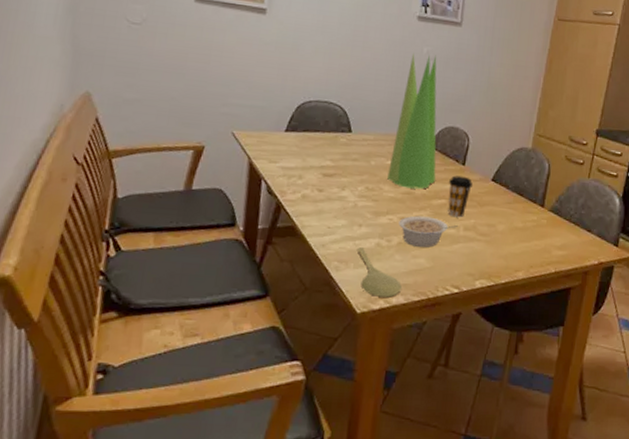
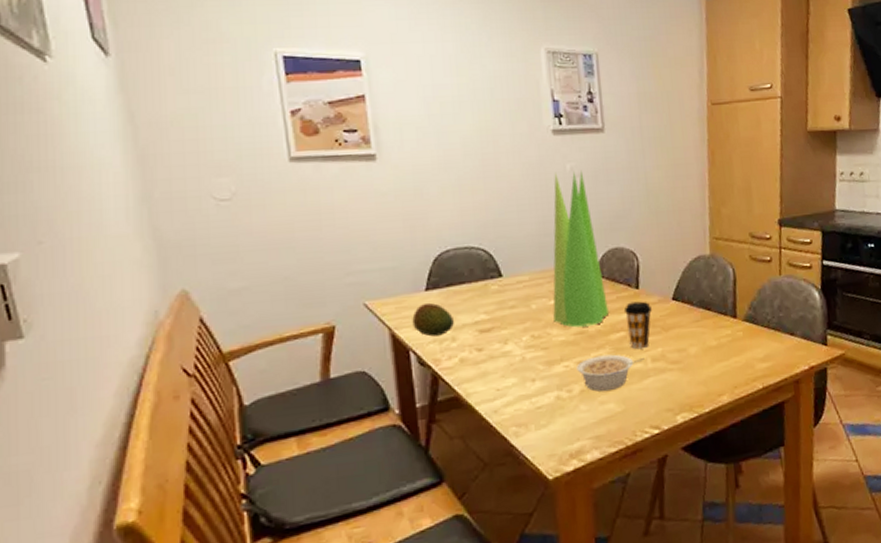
fruit: none [268,141,305,172] -> present [412,302,455,337]
spoon: present [356,247,402,298] -> none [534,404,594,457]

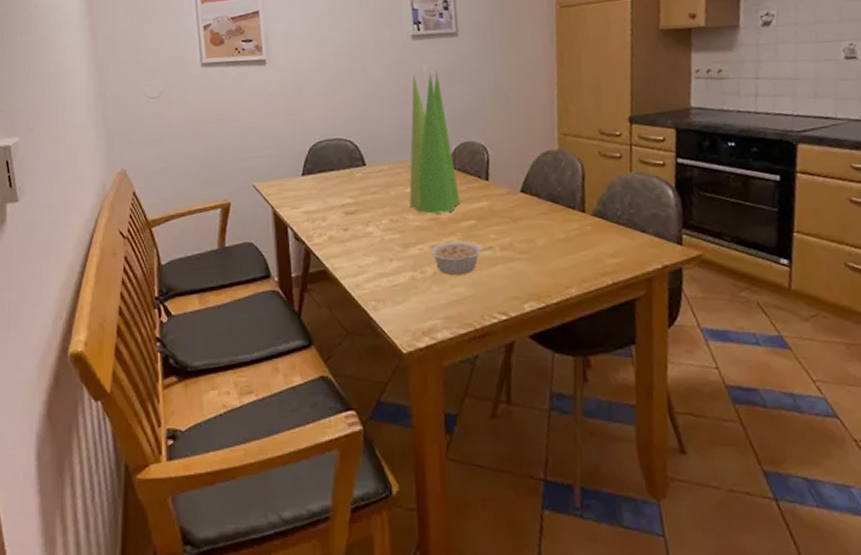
fruit: present [412,302,455,337] -> none [290,186,325,216]
coffee cup: present [623,301,653,350] -> none [474,192,502,238]

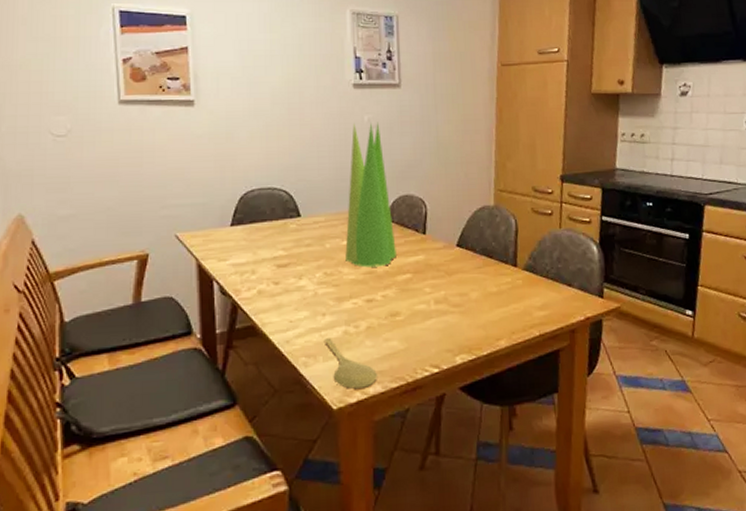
spoon: none [391,283,445,334] -> present [323,338,377,389]
legume: present [430,241,493,275] -> none [364,294,428,329]

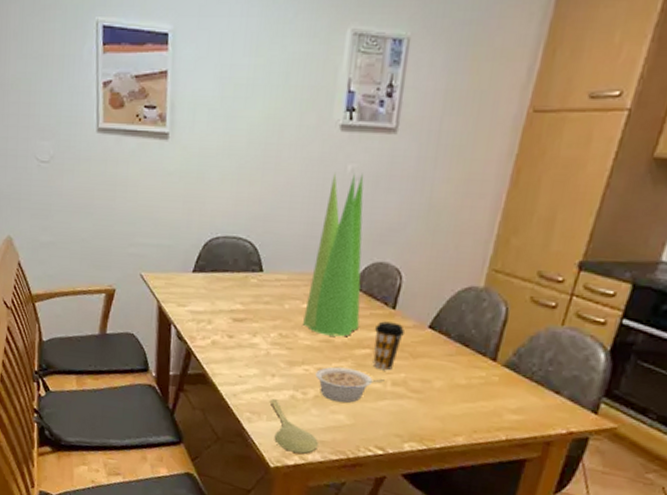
legume: none [364,294,428,329] -> present [315,366,385,403]
coffee cup: none [410,246,438,292] -> present [372,321,406,371]

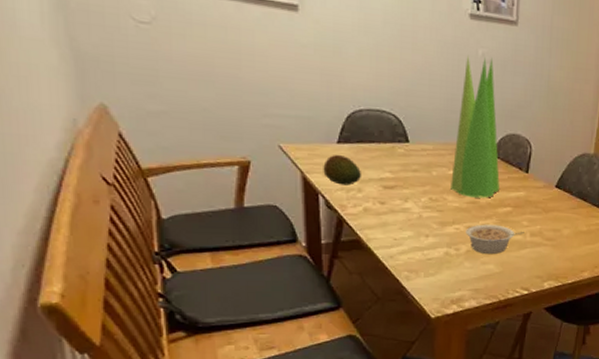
fruit: none [177,283,214,316] -> present [323,154,362,185]
spoon: present [269,399,318,454] -> none [425,257,473,302]
coffee cup: present [372,321,406,371] -> none [512,183,538,225]

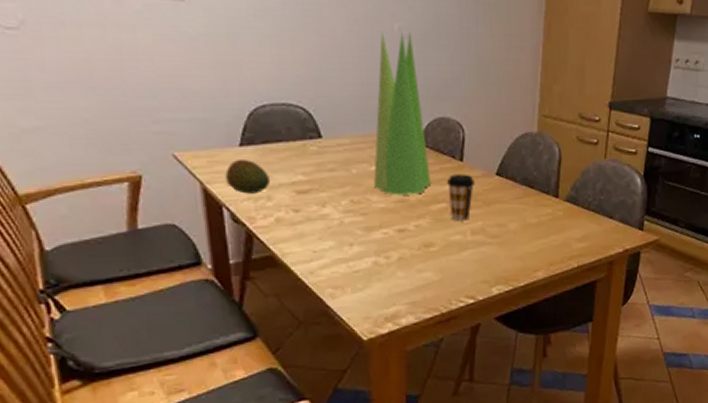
legume: present [466,224,524,254] -> none [395,224,464,260]
coffee cup: none [512,183,538,225] -> present [446,174,476,222]

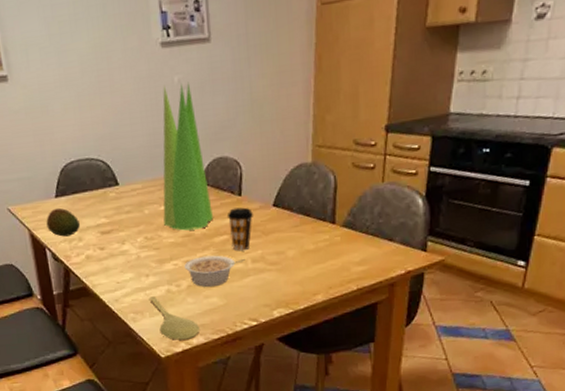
spoon: none [351,269,410,320] -> present [148,296,200,340]
legume: none [395,224,464,260] -> present [184,255,245,287]

